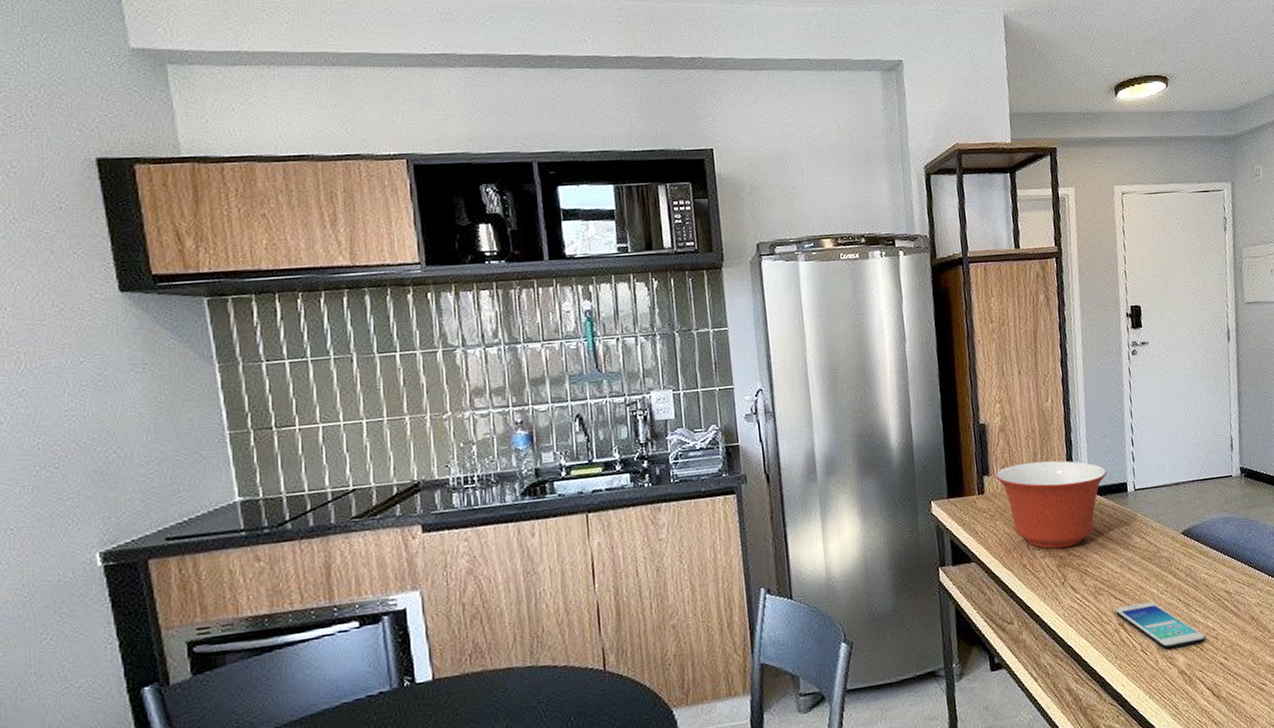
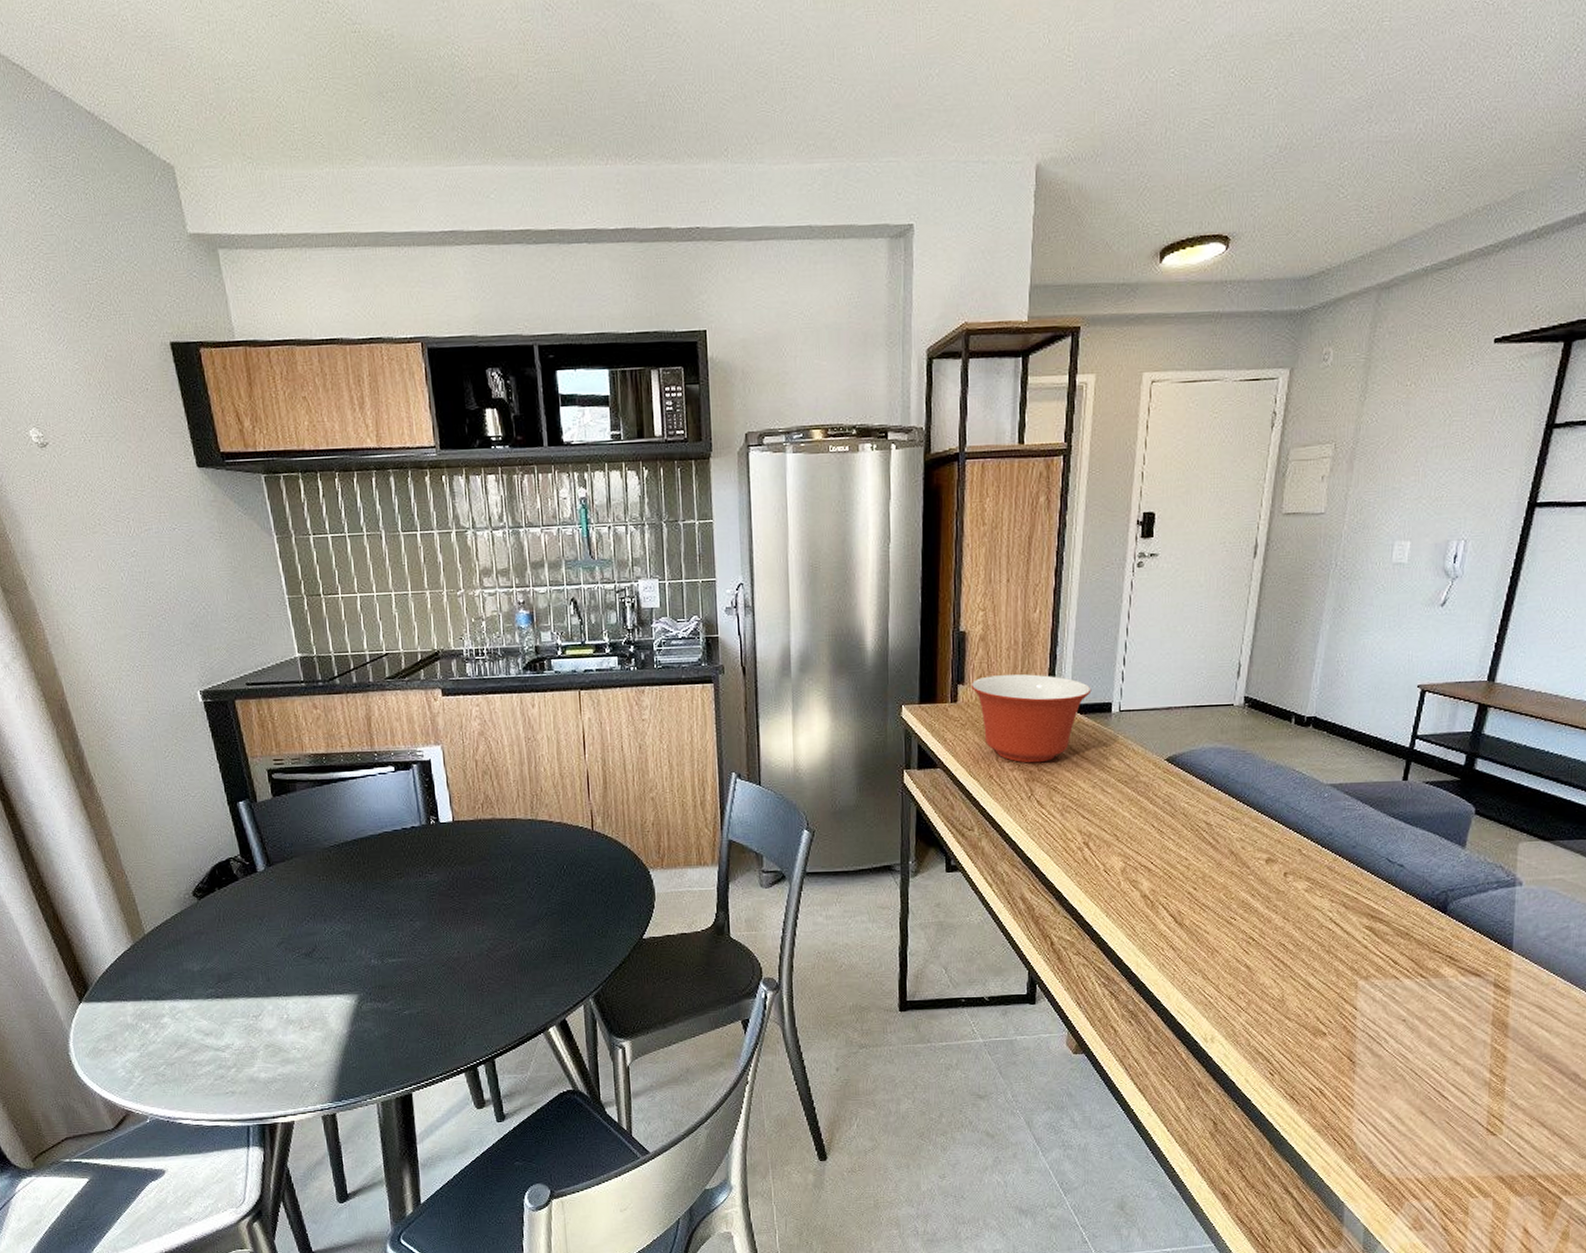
smartphone: present [1116,602,1205,650] -> none [1082,825,1176,873]

